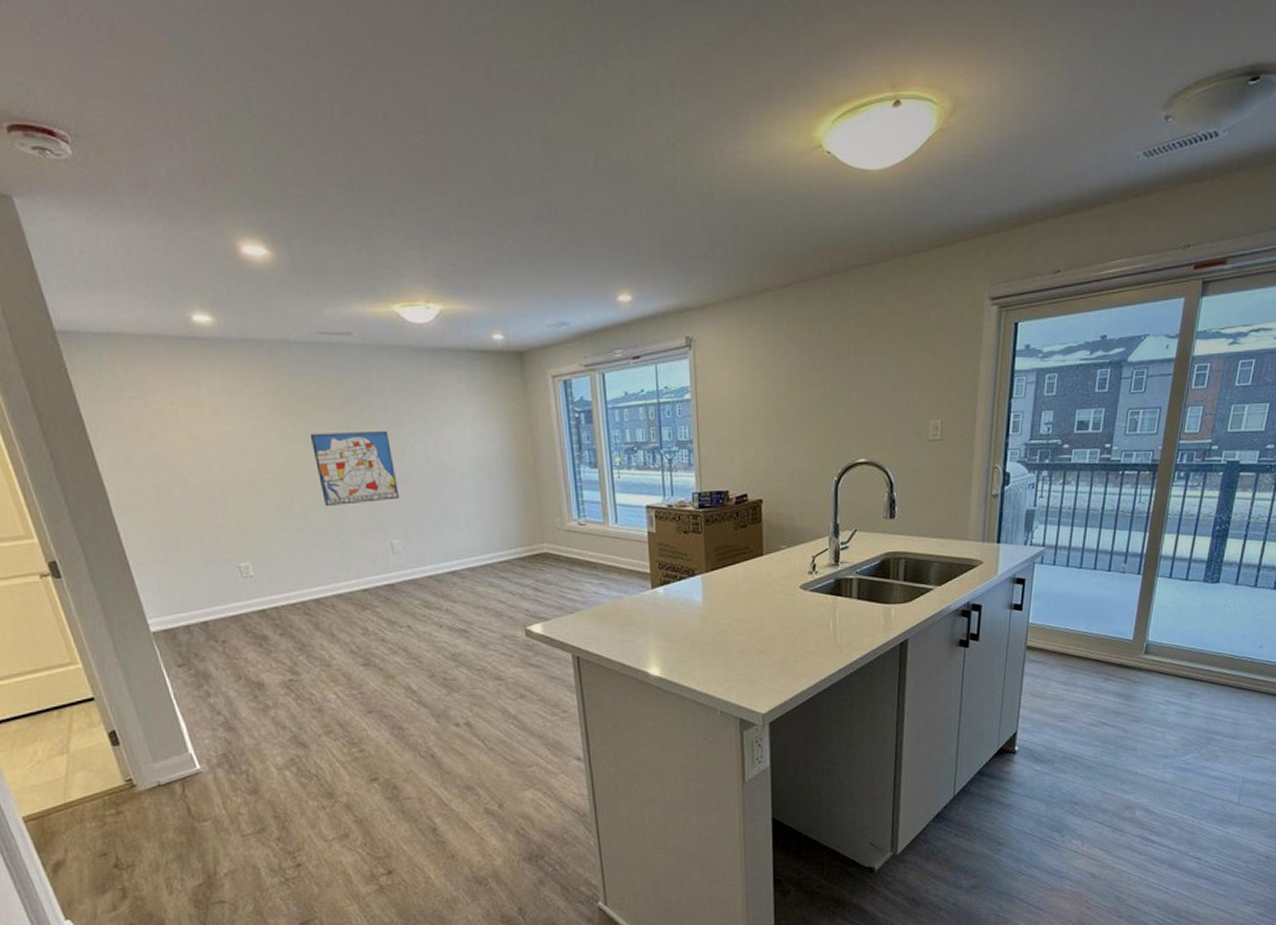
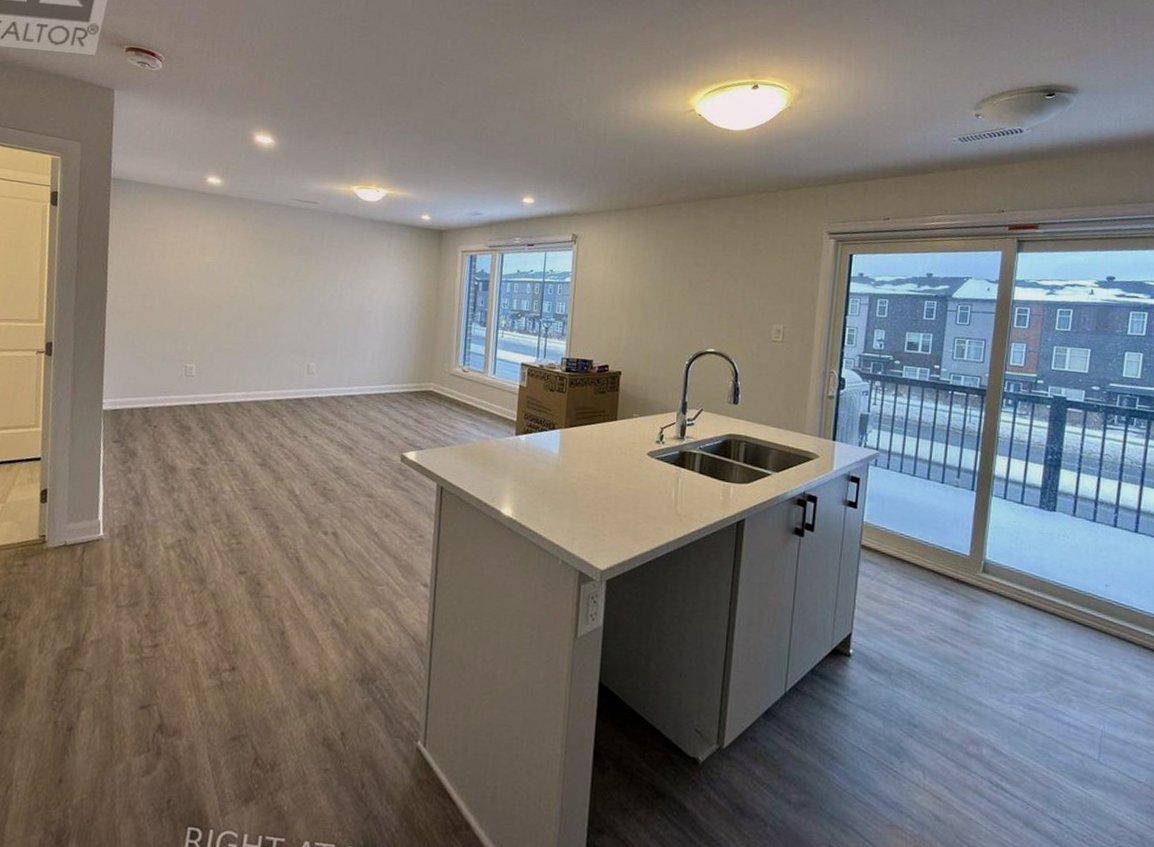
wall art: present [309,431,399,506] -> none [264,271,327,330]

